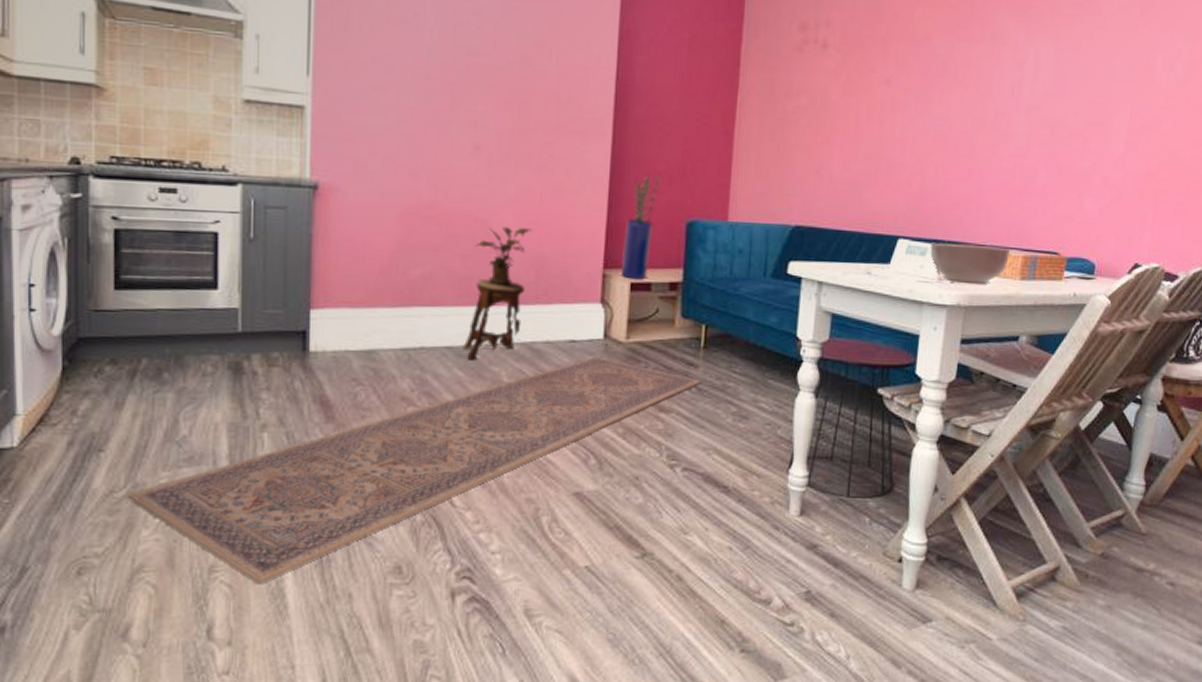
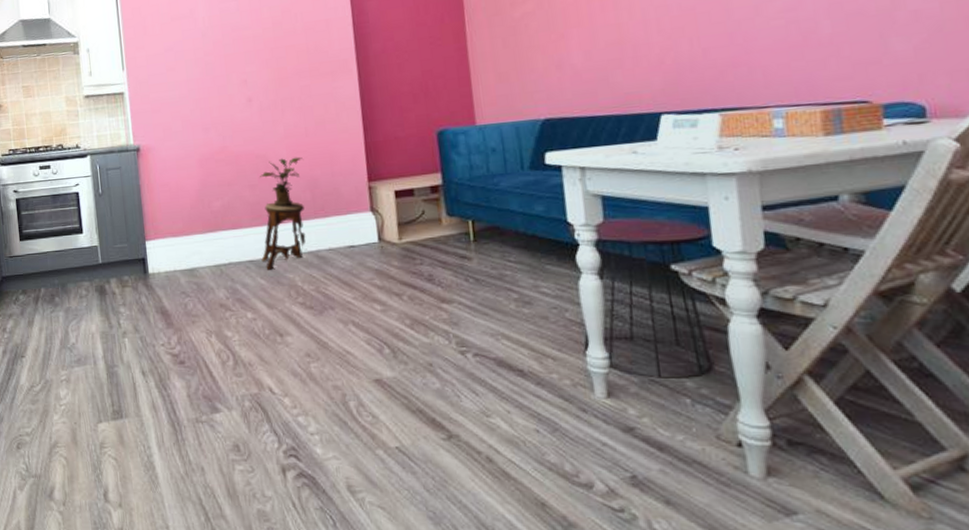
rug: present [126,356,700,585] -> none [41,257,476,459]
vase: present [620,170,660,281] -> none [381,92,409,189]
bowl: present [931,244,1010,285] -> none [701,104,804,149]

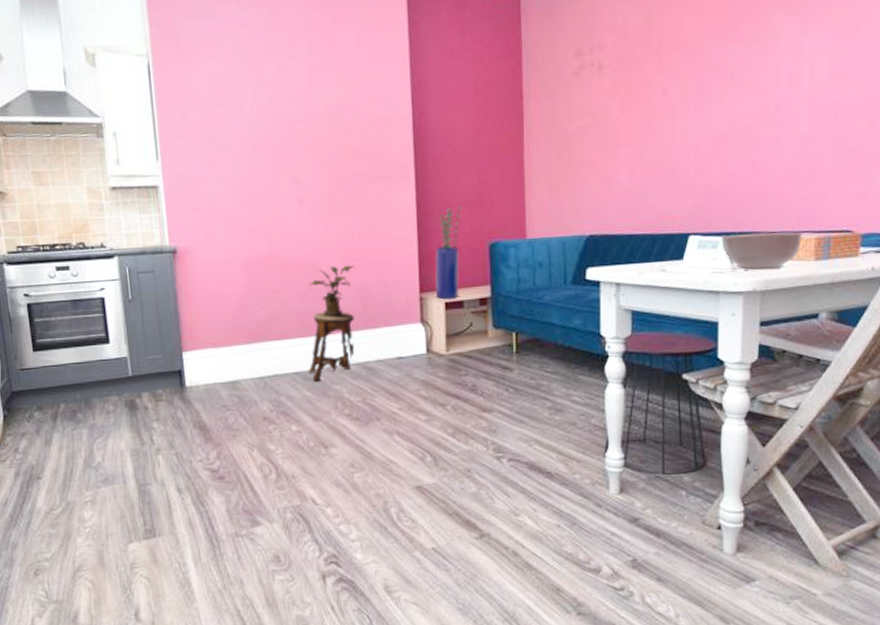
vase: none [381,92,409,189] -> present [434,201,462,301]
bowl: none [701,104,804,149] -> present [722,231,802,271]

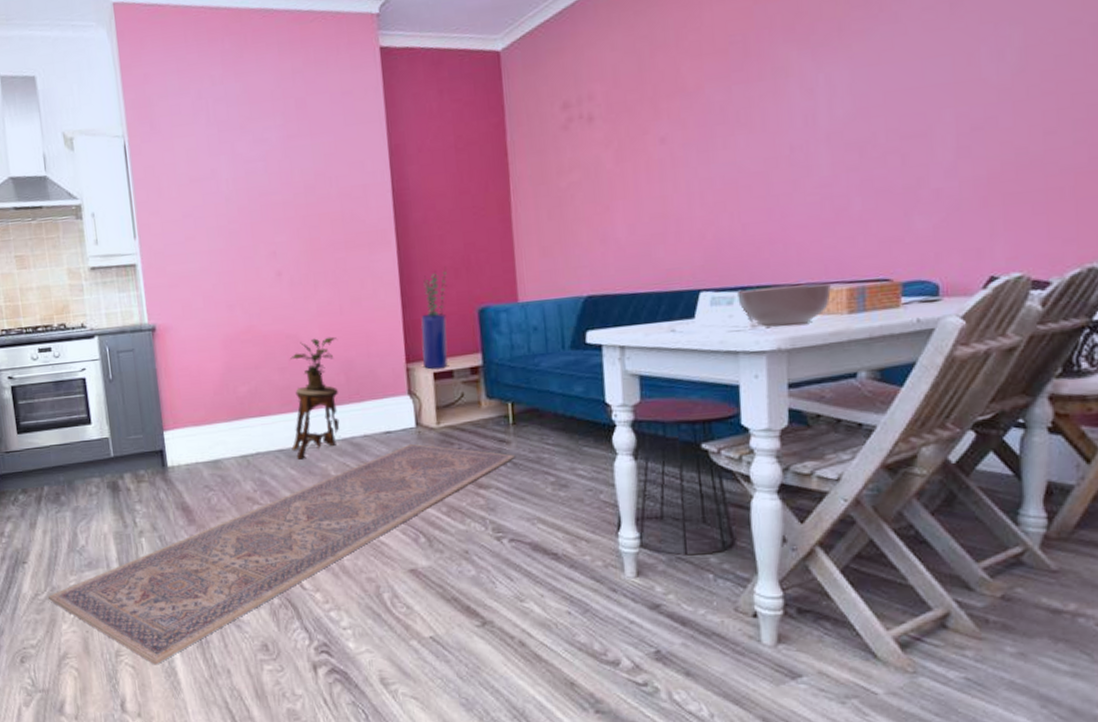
rug: none [62,369,516,576] -> present [47,443,514,665]

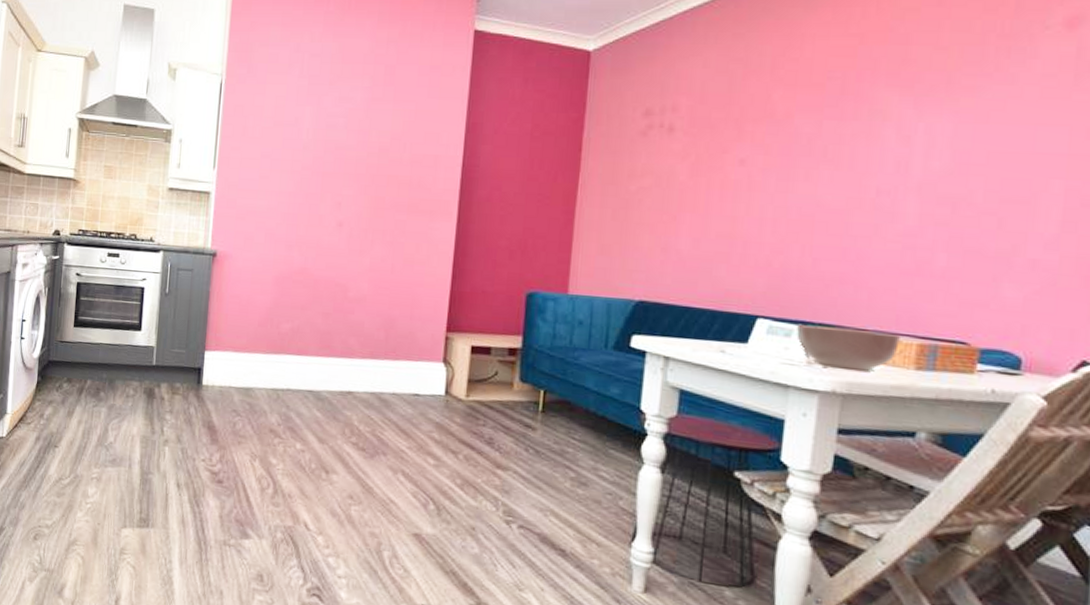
rug: present [47,443,514,665] -> none [70,410,538,571]
plant: present [290,336,340,460] -> none [321,291,384,404]
vase: present [420,266,449,371] -> none [462,246,502,345]

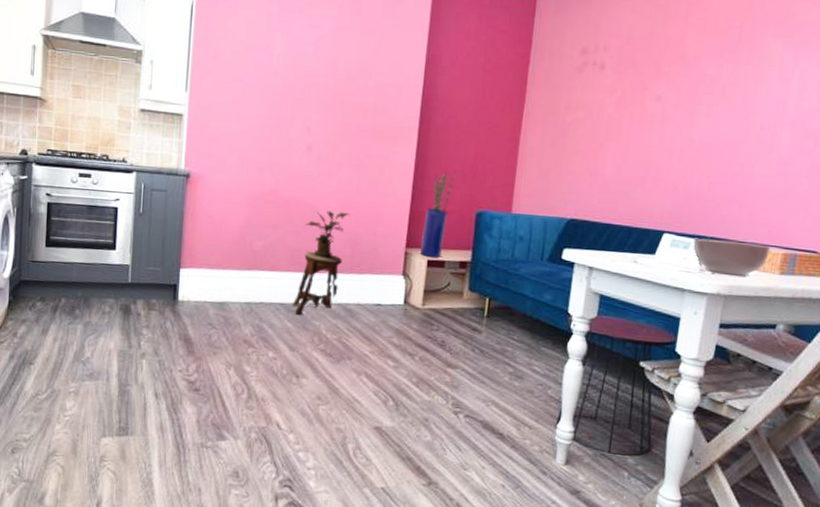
plant: none [321,291,384,404] -> present [292,211,350,315]
vase: none [462,246,502,345] -> present [420,169,456,259]

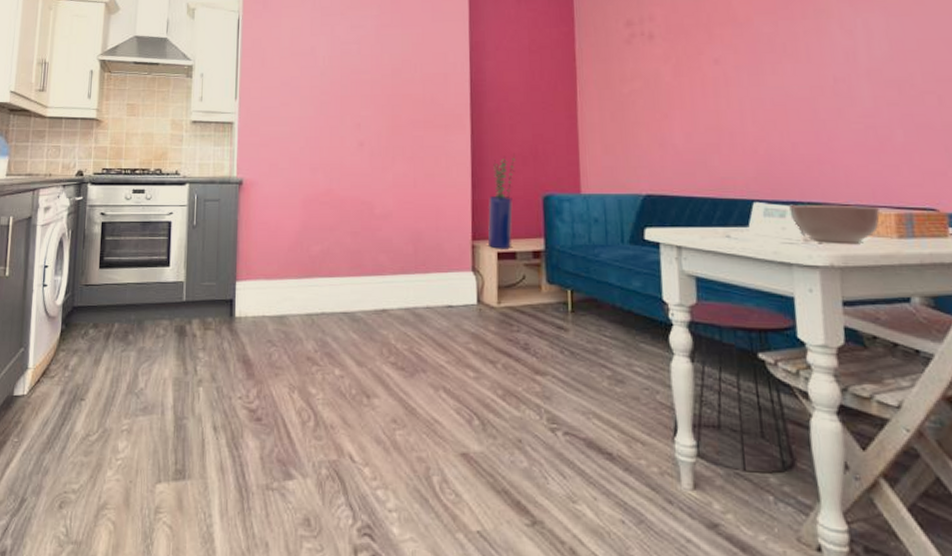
plant: present [292,211,350,315] -> none [356,207,409,324]

